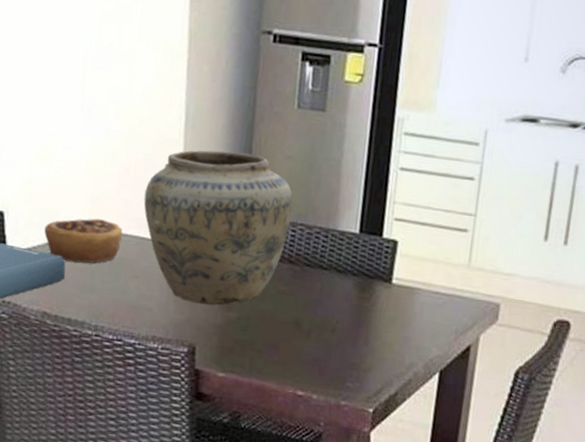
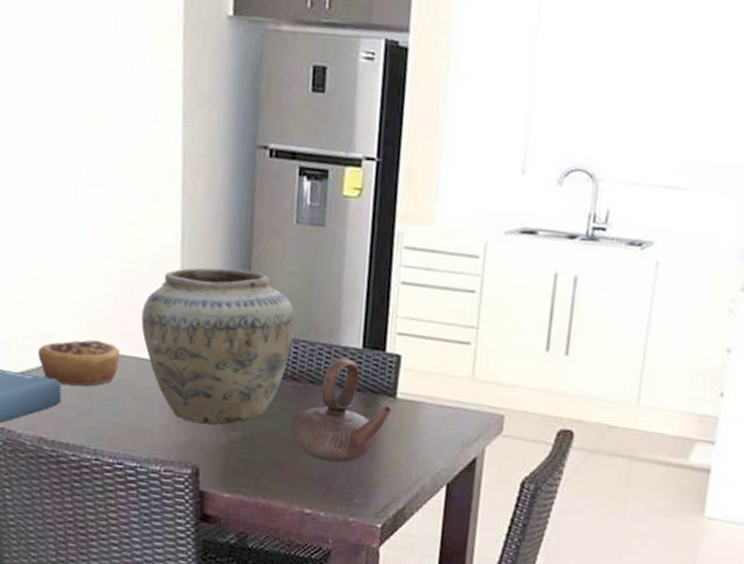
teapot: none [286,242,387,346] -> present [291,358,392,462]

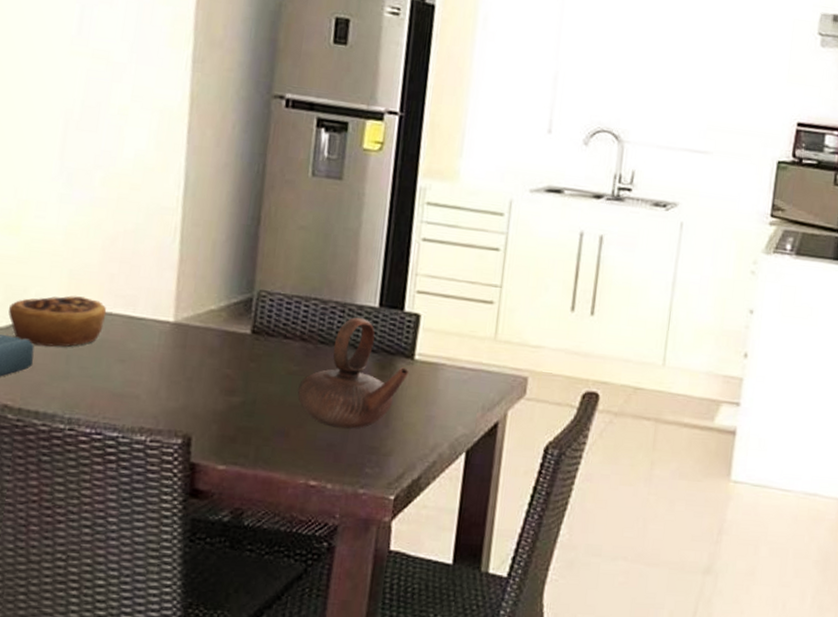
vase: present [141,268,295,425] -> none [133,220,306,390]

